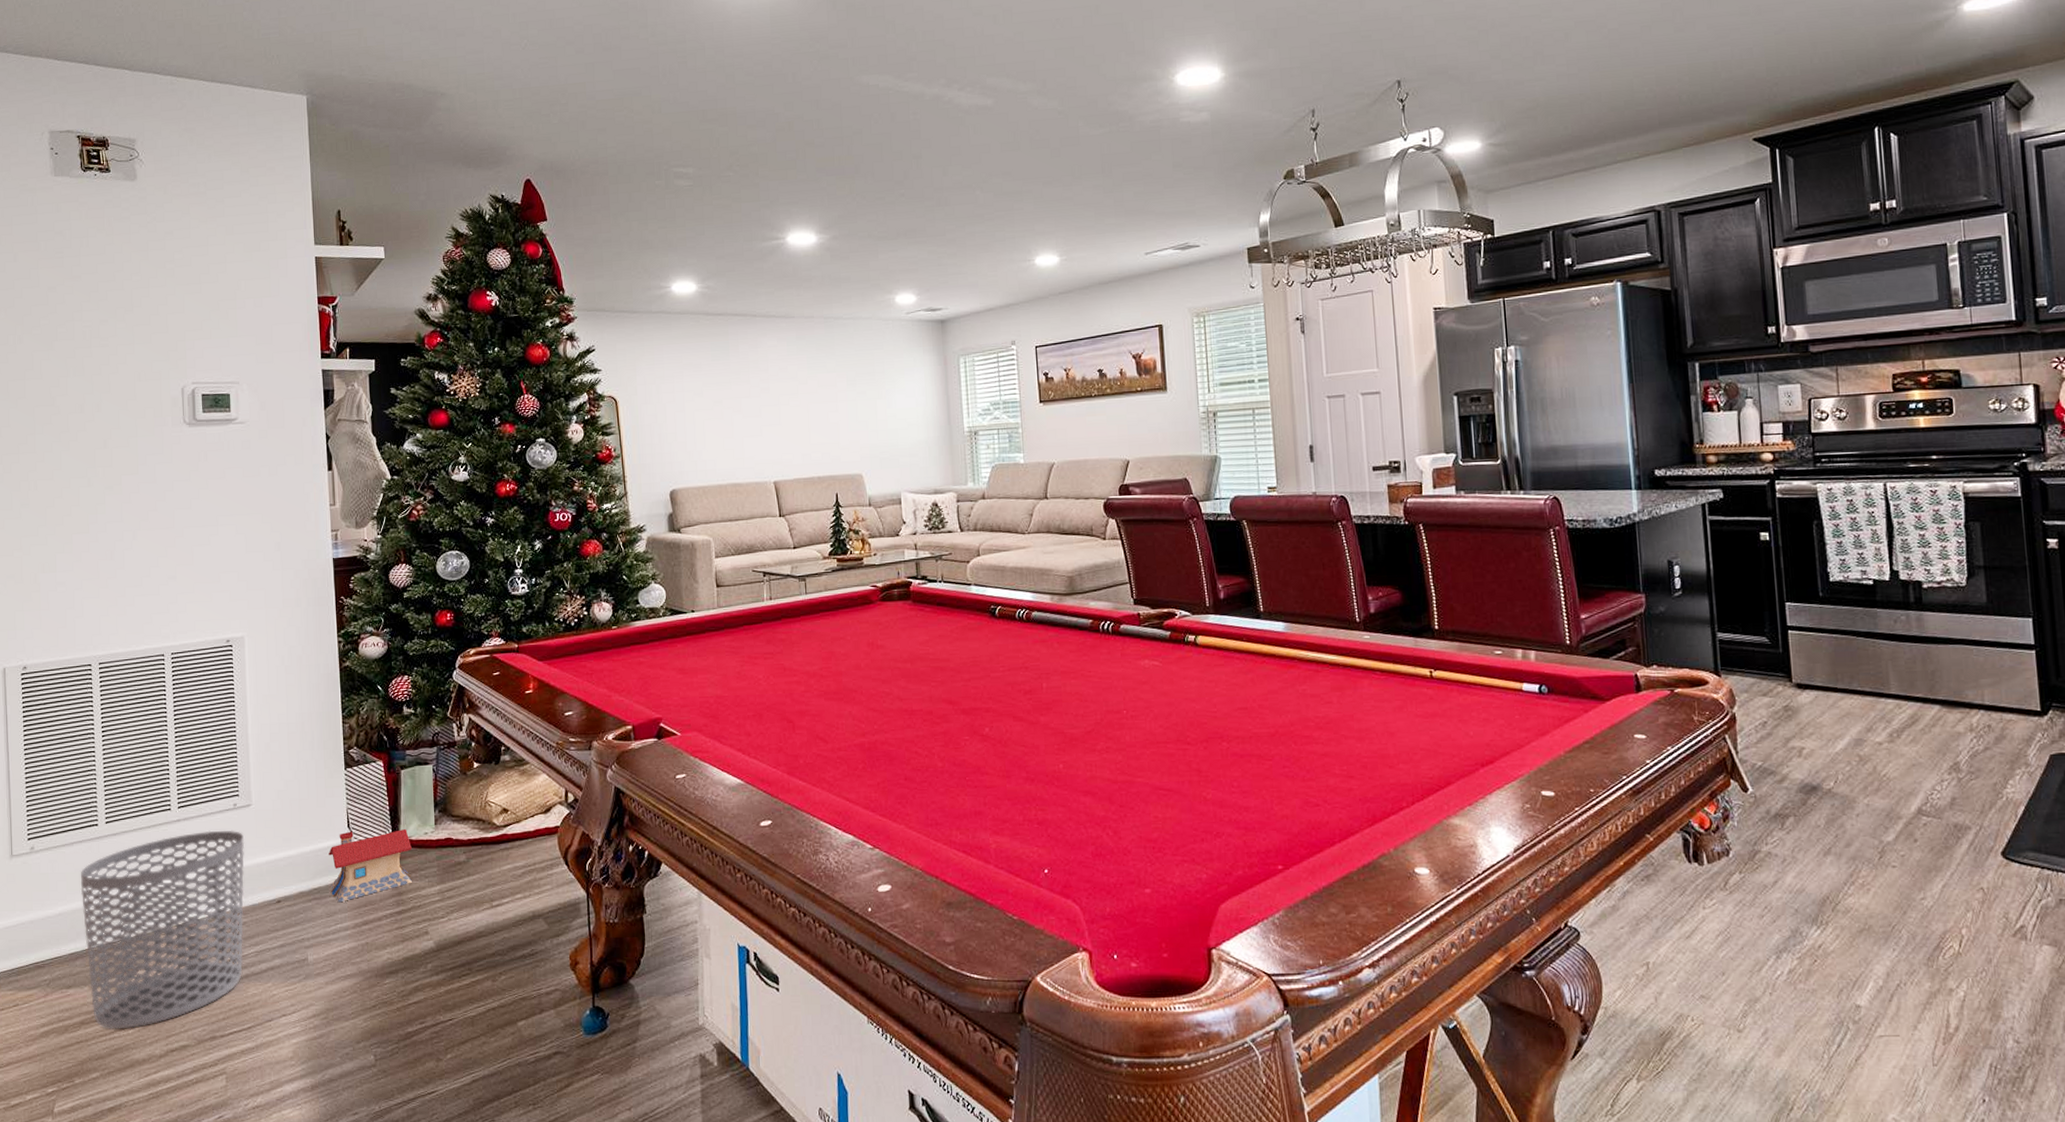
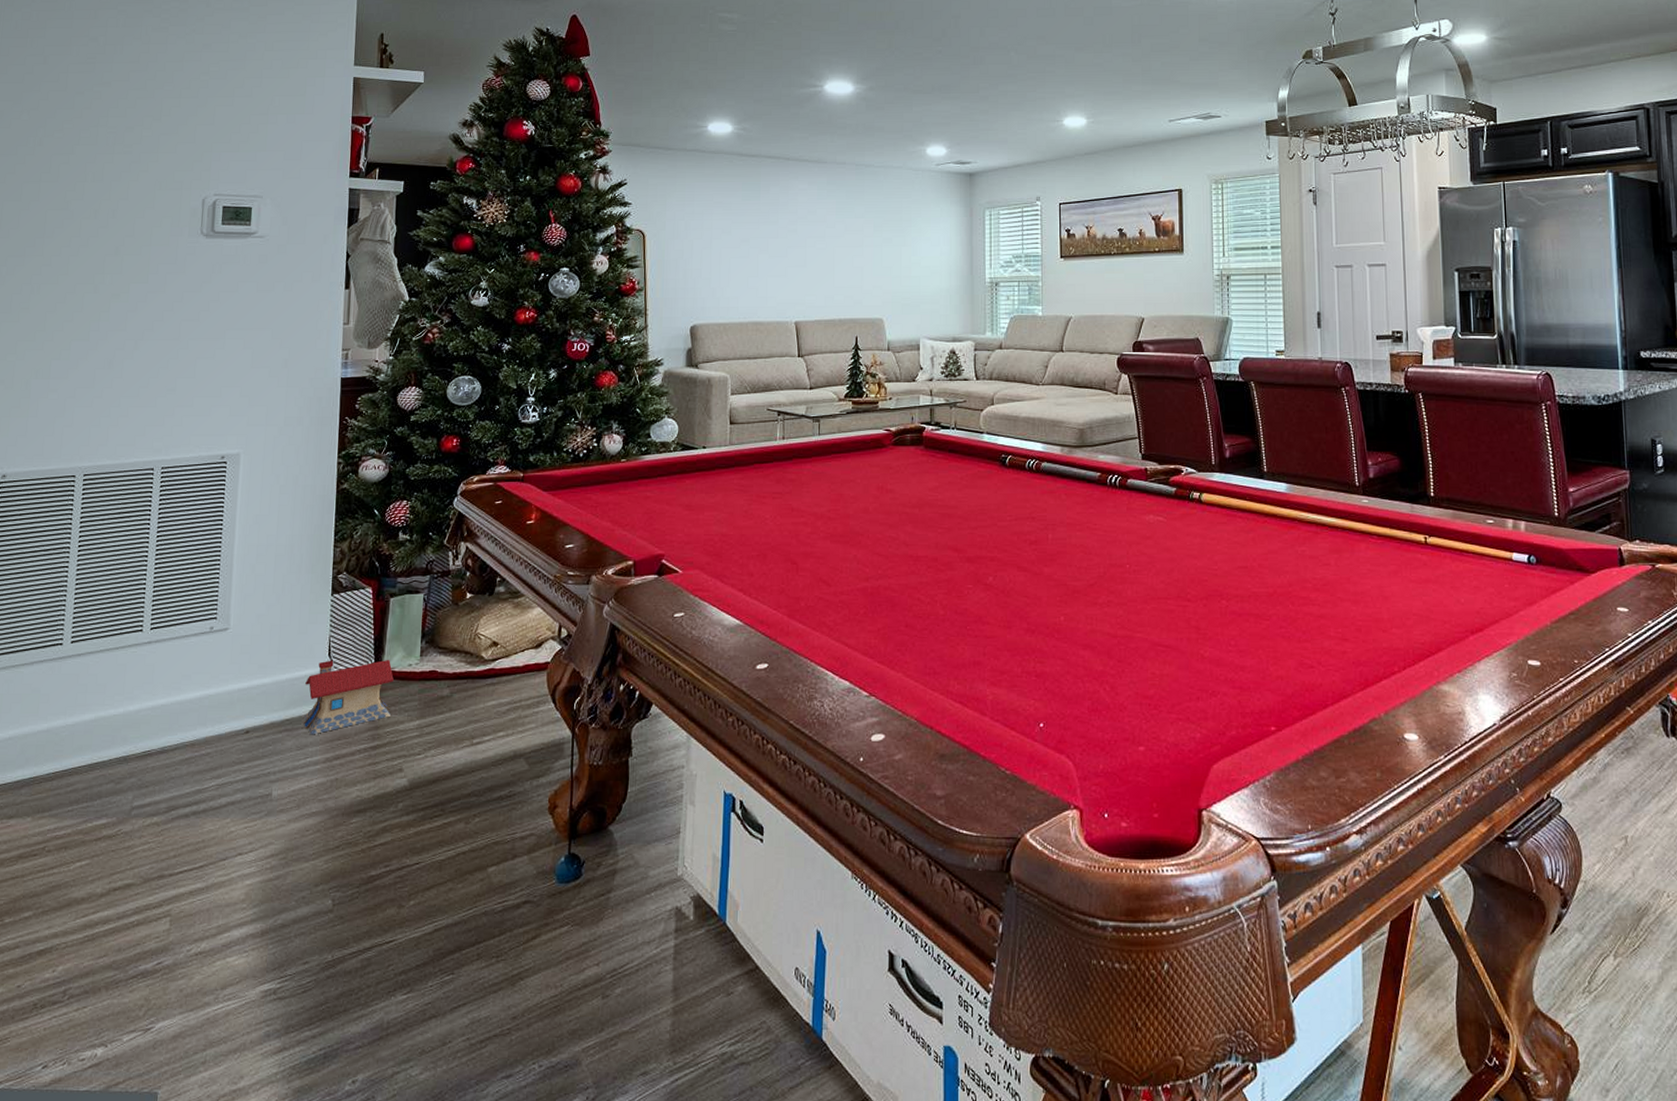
waste bin: present [80,830,245,1029] -> none [32,654,218,865]

